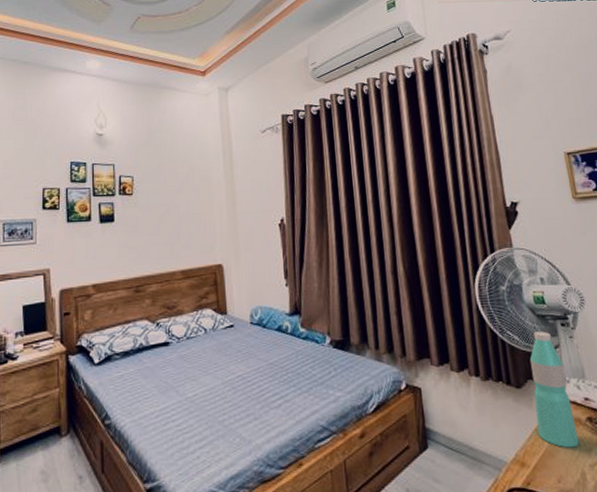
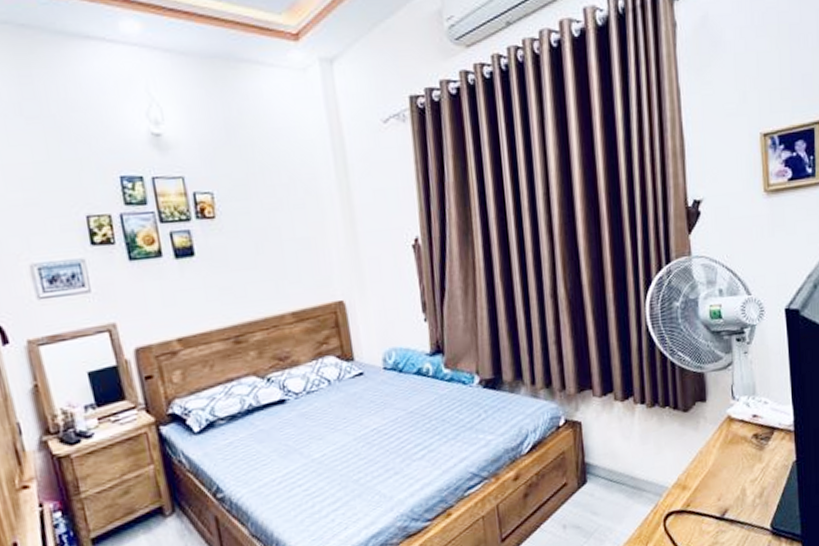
water bottle: present [529,331,580,448] -> none [699,349,743,467]

